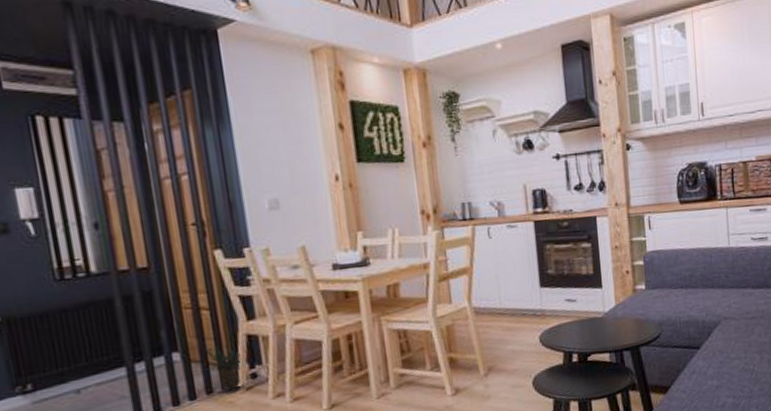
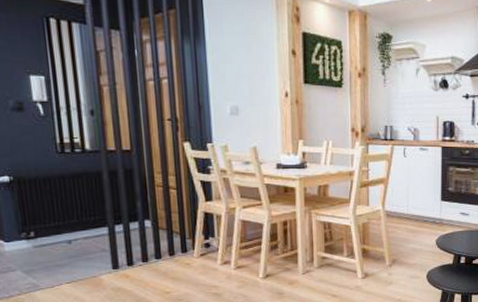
potted plant: present [202,341,249,391] -> none [169,213,205,255]

